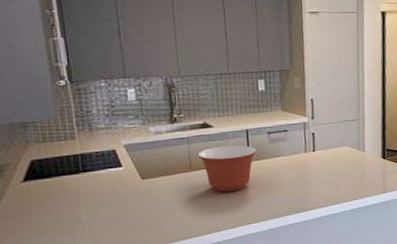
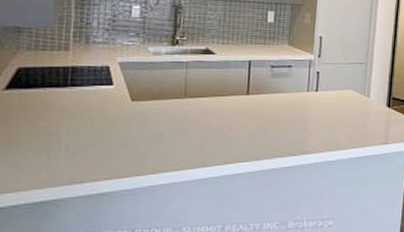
mixing bowl: present [197,145,257,192] -> none [194,75,258,124]

